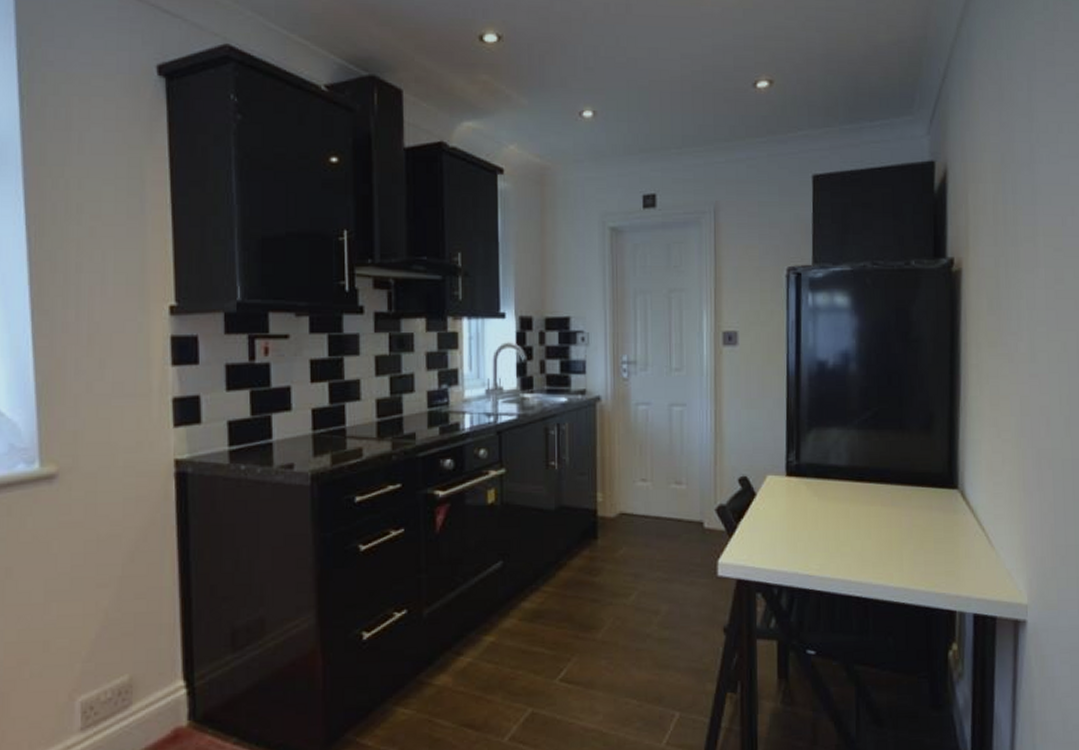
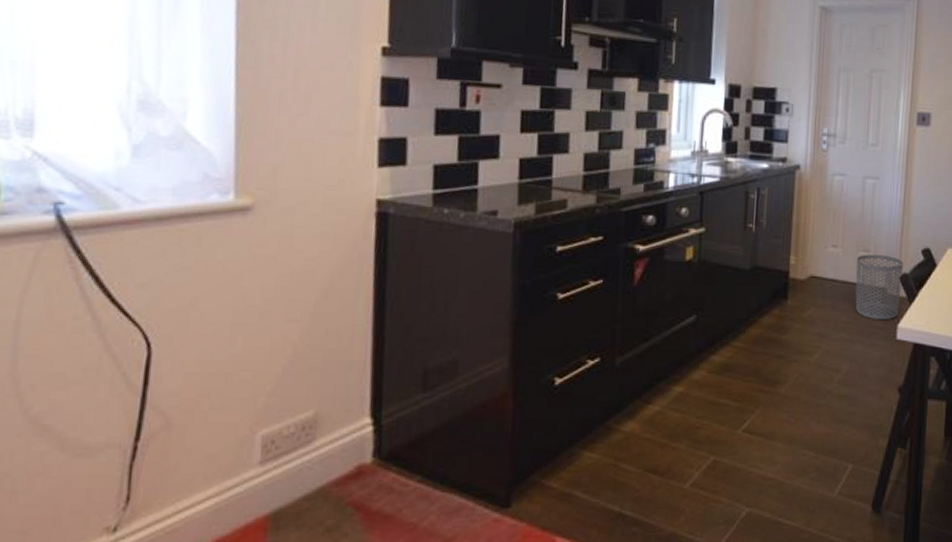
waste bin: none [668,486,720,557] -> present [855,254,904,321]

